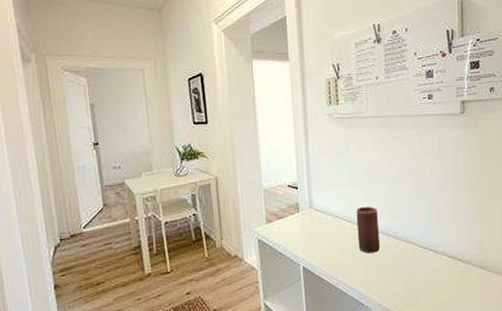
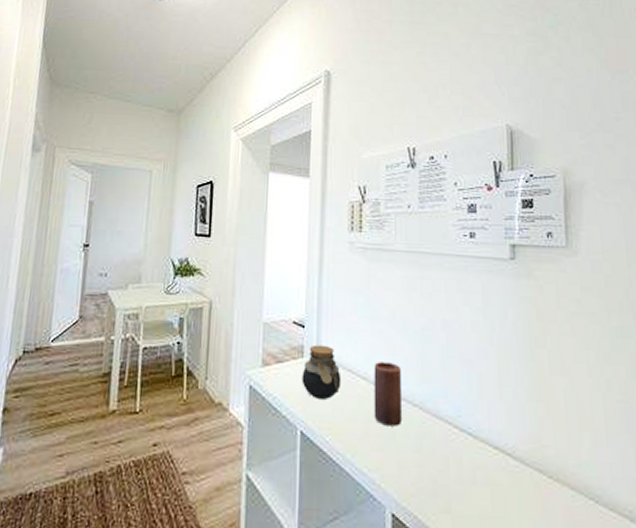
jar: none [299,200,332,242] -> present [301,344,342,401]

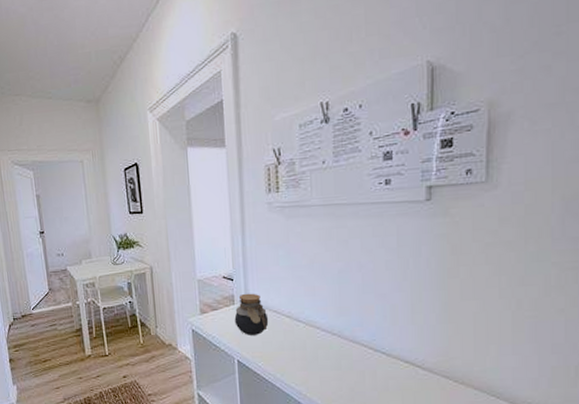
candle: present [374,362,403,426] -> none [296,302,323,352]

